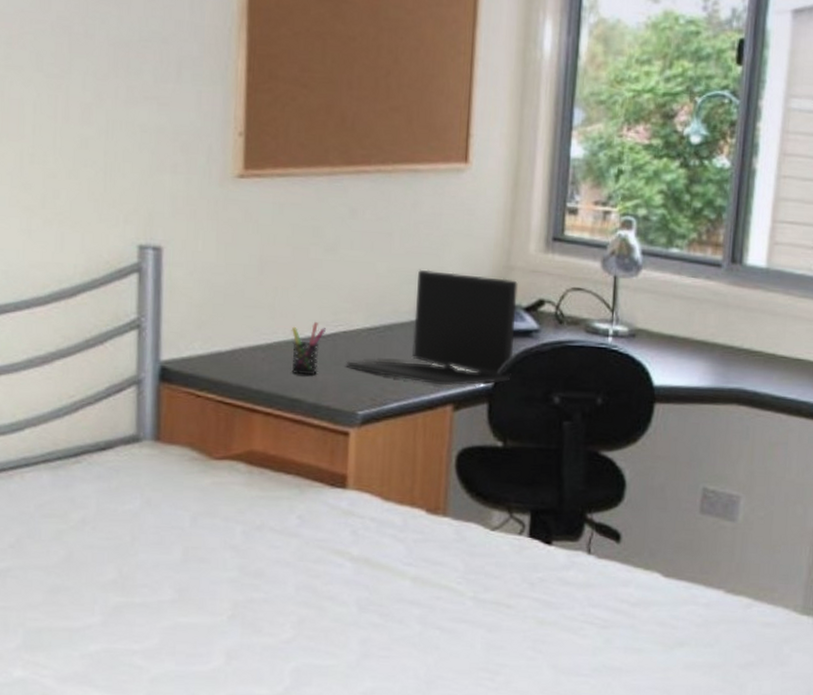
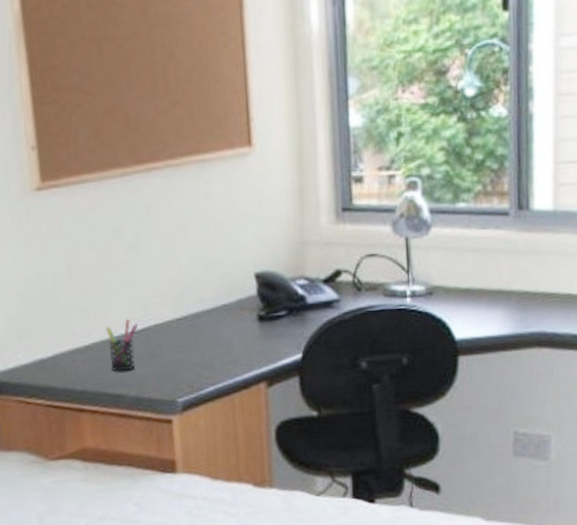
laptop: present [346,269,518,386] -> none [160,254,318,365]

